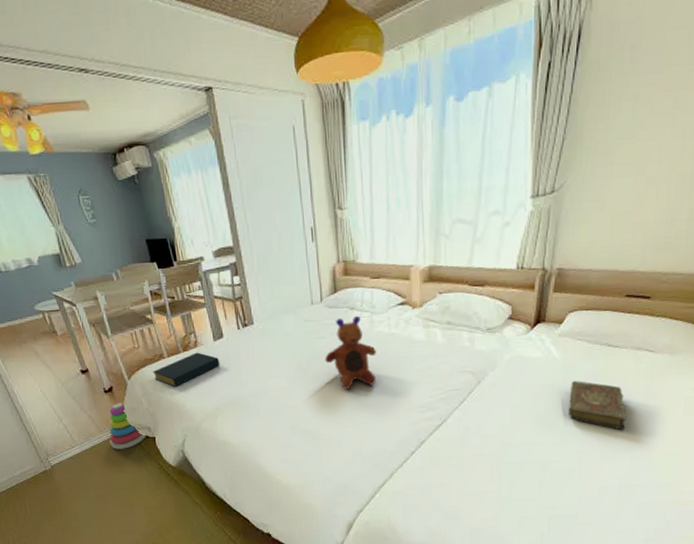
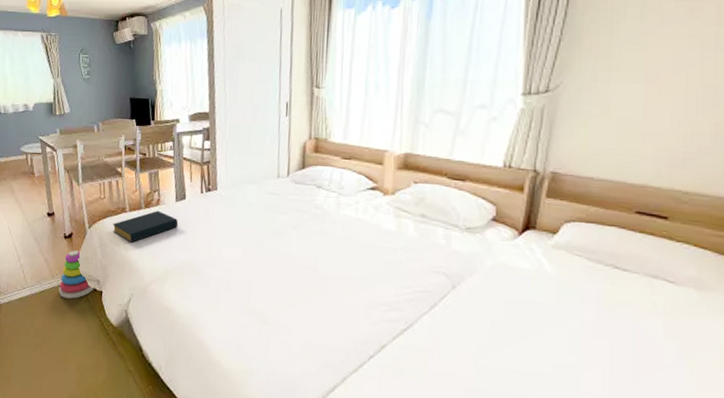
toy: present [325,315,377,390] -> none [285,194,341,273]
book: present [569,381,627,430] -> none [564,303,641,375]

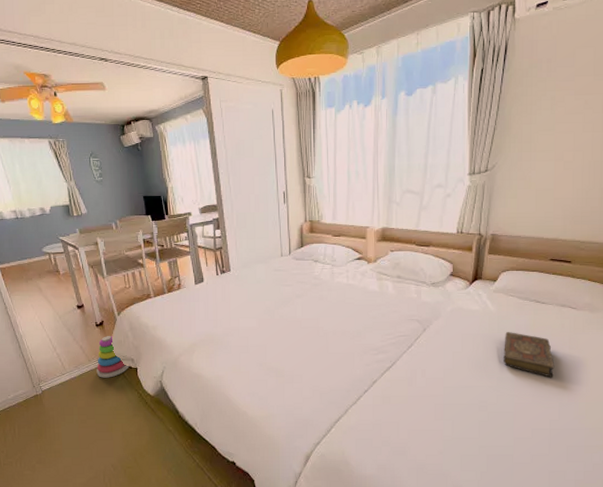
hardback book: present [112,210,179,243] -> none [139,294,200,323]
book: none [564,303,641,375] -> present [503,332,555,377]

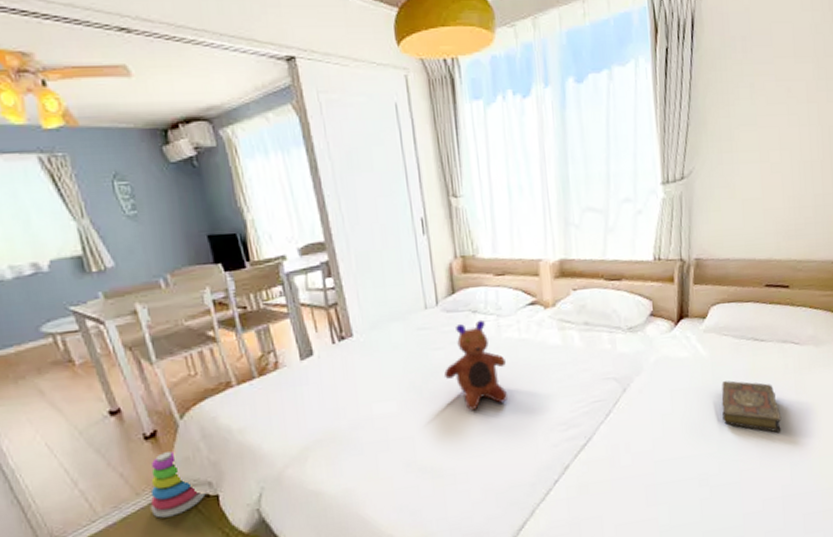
toy: none [291,267,336,332] -> present [444,319,507,411]

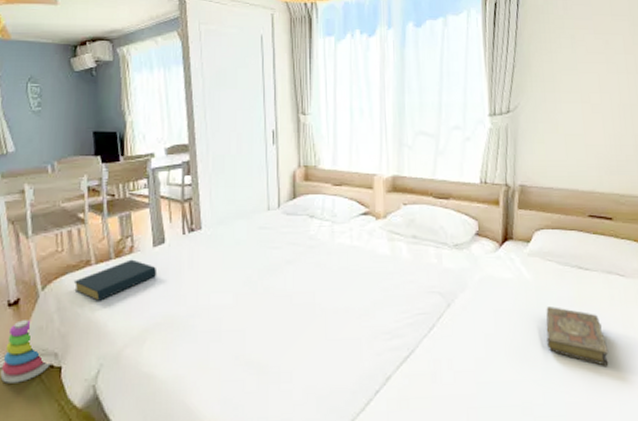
hardback book: none [215,376,310,424] -> present [73,259,157,301]
toy: present [444,319,507,411] -> none [279,224,338,311]

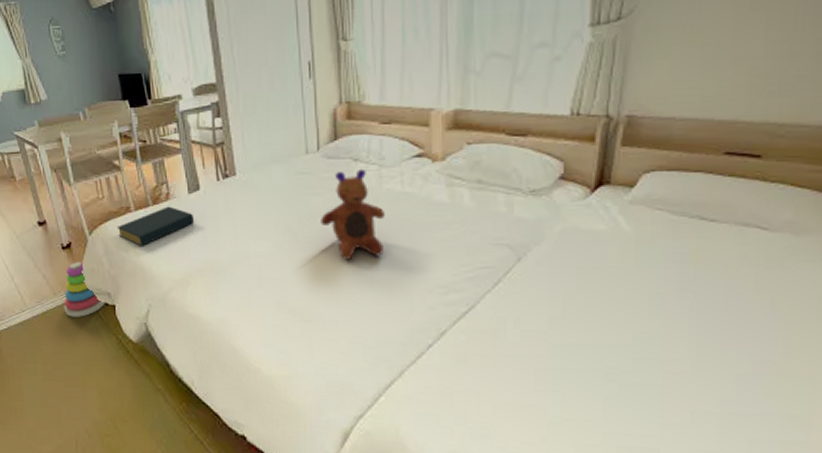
toy: none [279,224,338,311] -> present [321,168,386,261]
book: present [546,307,609,366] -> none [645,264,731,335]

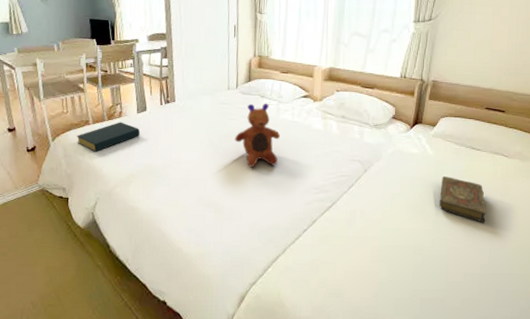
stacking toy: present [64,262,107,317] -> none [23,162,62,207]
book: none [645,264,731,335] -> present [439,176,487,223]

